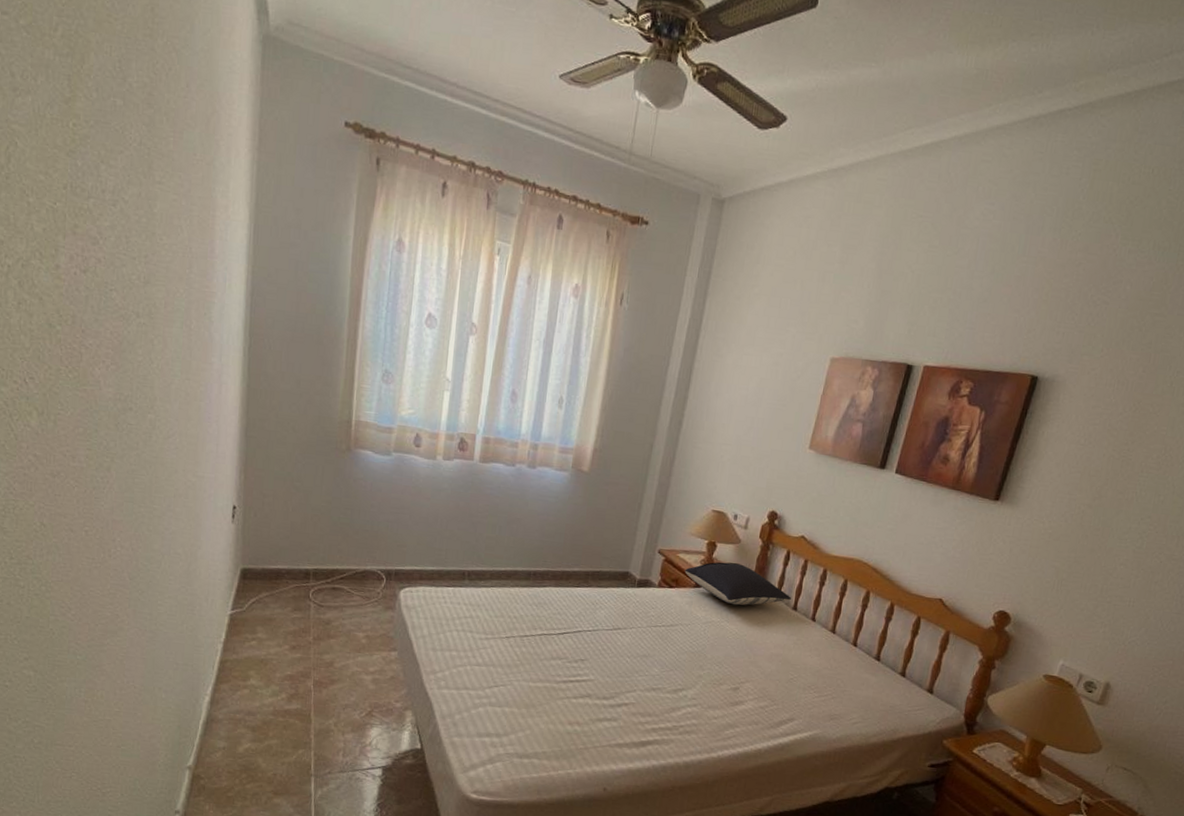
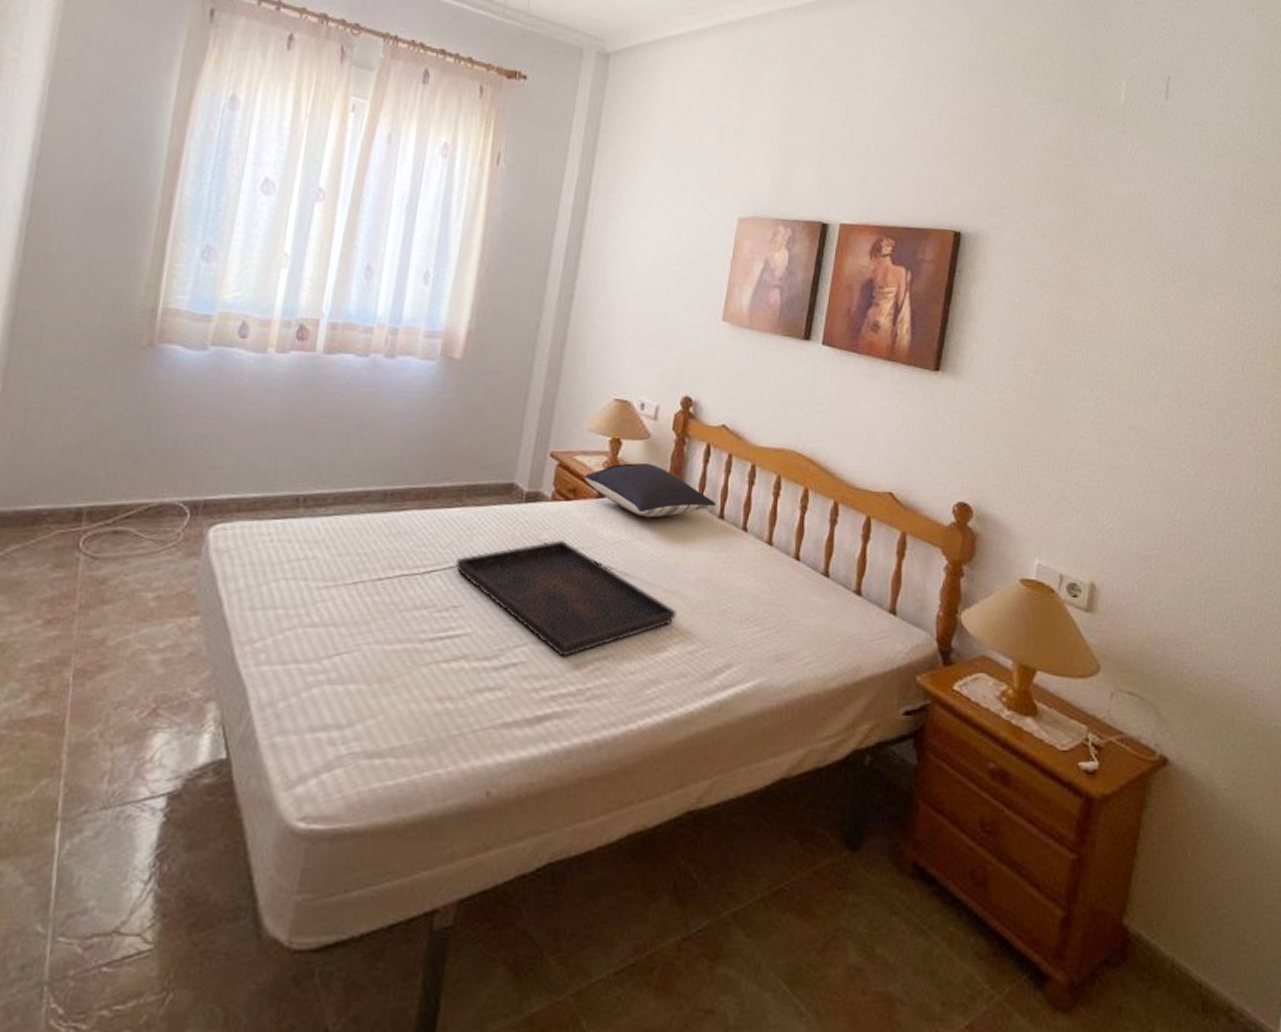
serving tray: none [582,616,753,702] -> present [455,539,677,657]

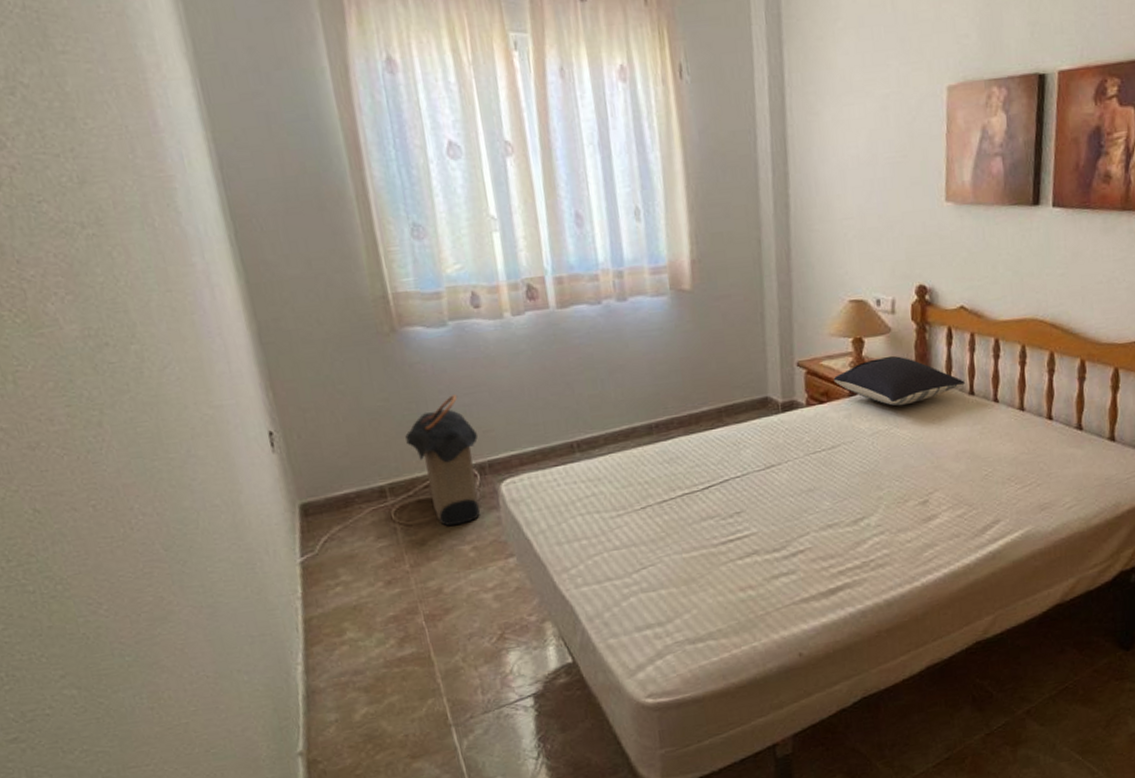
laundry hamper: none [124,422,202,568] -> present [405,394,480,527]
serving tray: present [455,539,677,657] -> none [729,438,942,538]

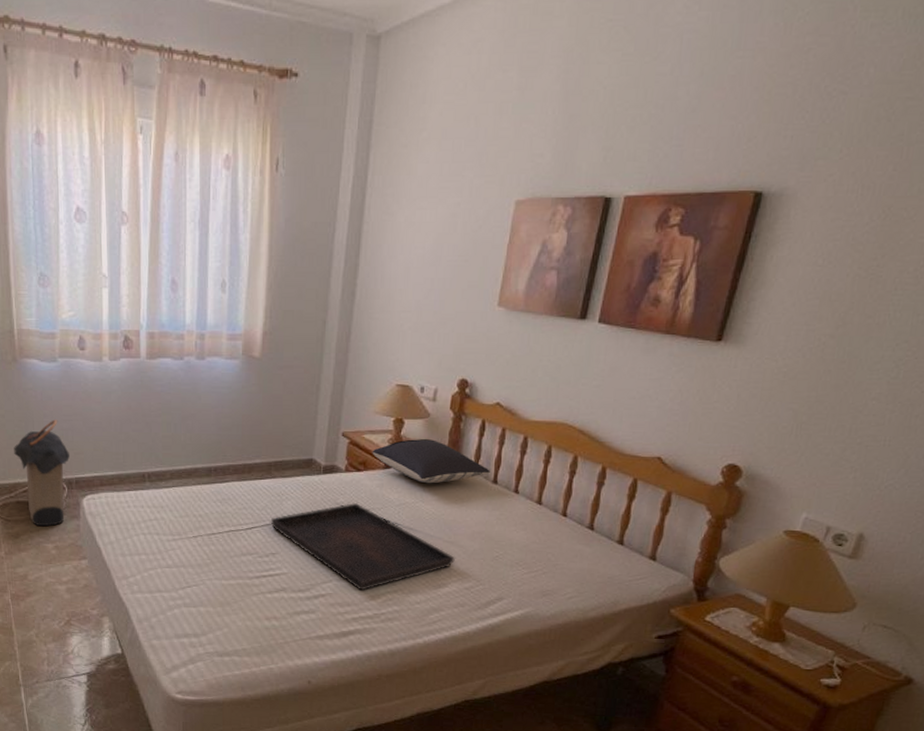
serving tray: none [729,438,942,538] -> present [270,502,455,591]

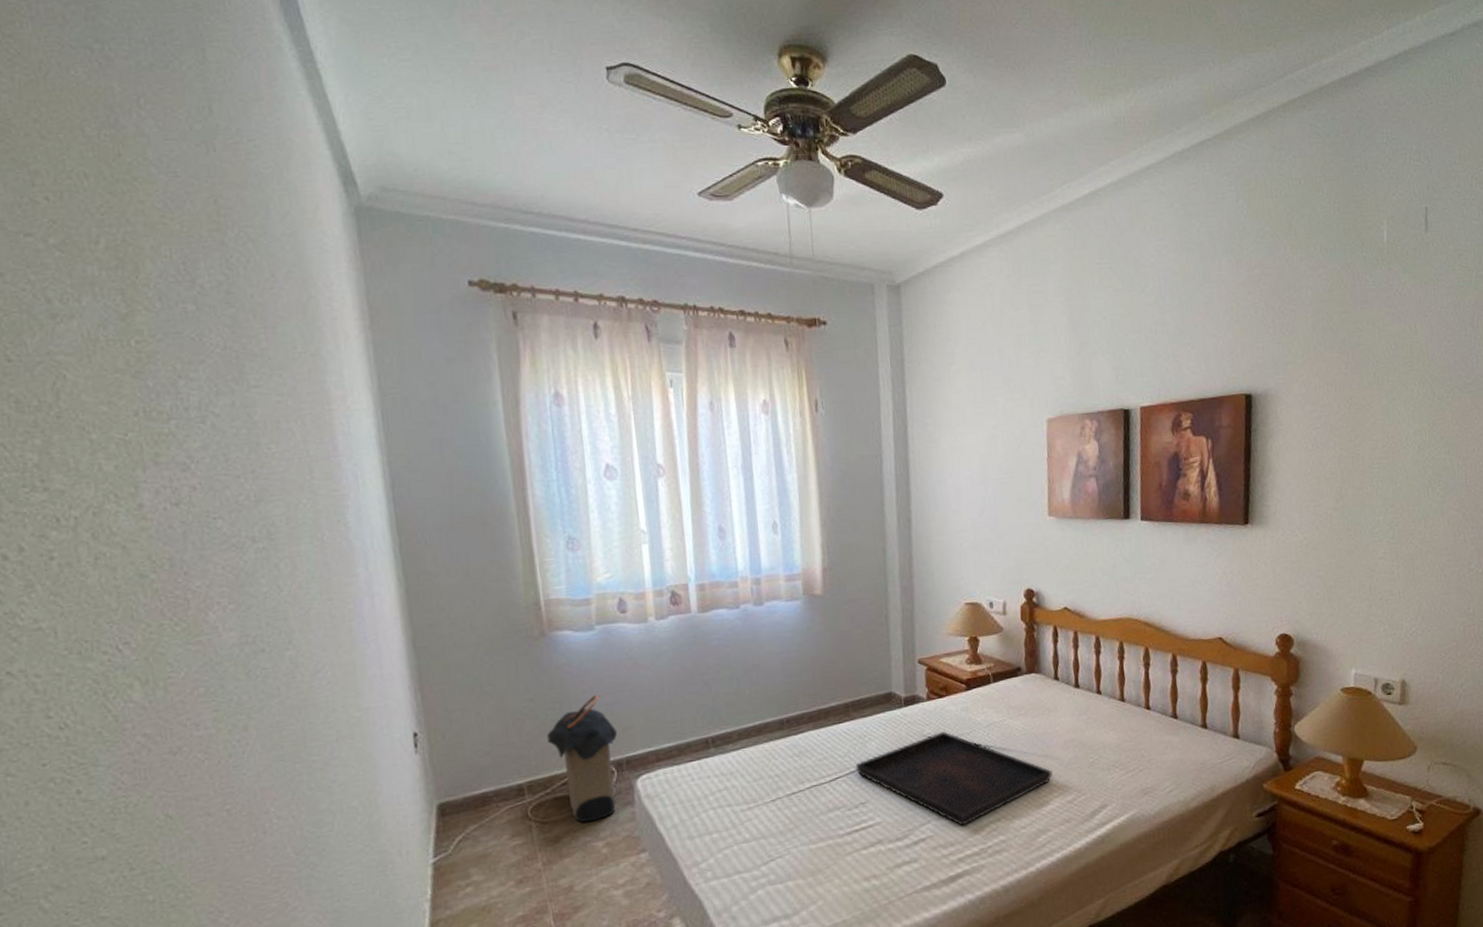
pillow: present [372,439,490,484] -> none [951,653,1071,699]

